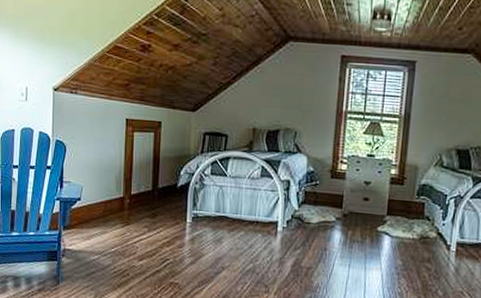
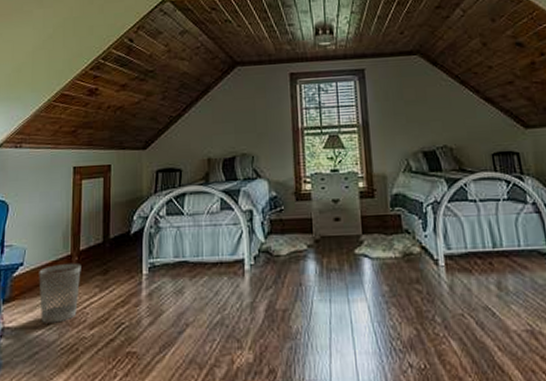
wastebasket: none [94,203,132,252] -> present [39,263,81,323]

